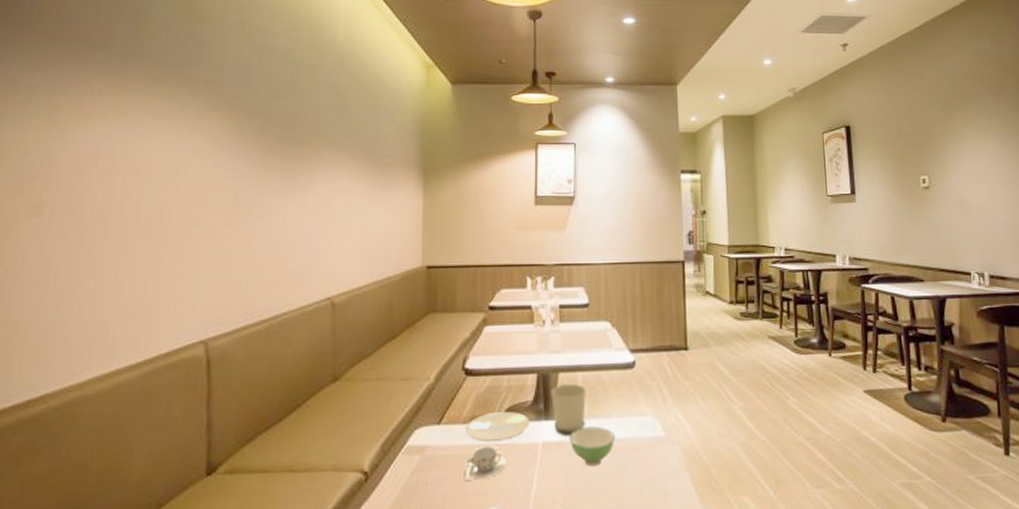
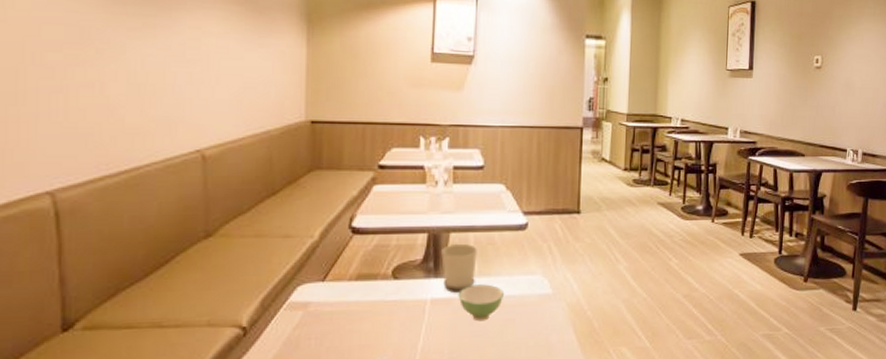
teacup: present [464,446,506,482] -> none [349,302,394,336]
plate: present [465,411,530,442] -> none [352,268,419,298]

